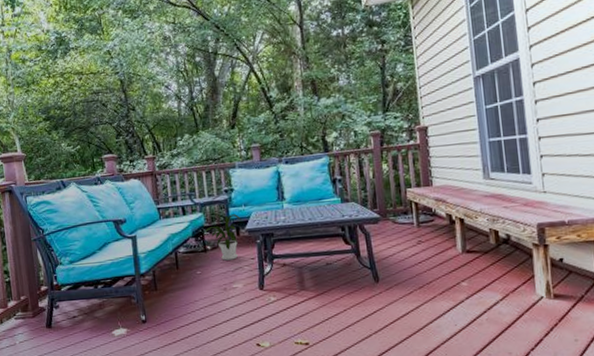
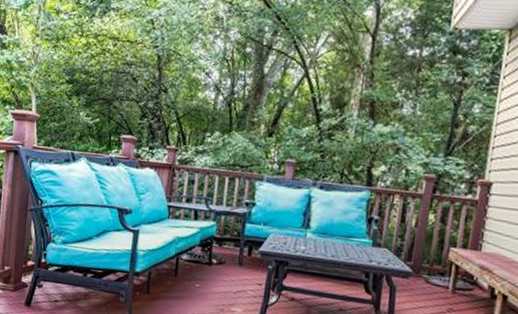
house plant: present [204,211,242,261] -> none [213,222,257,281]

